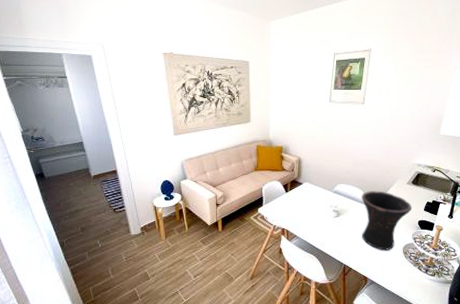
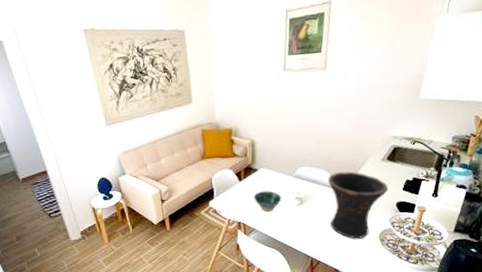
bowl: none [297,202,321,221] -> present [254,190,282,212]

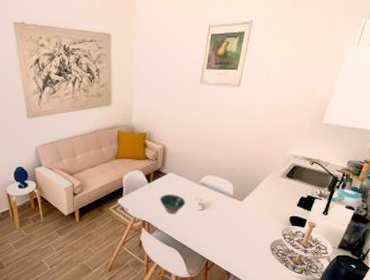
vase: present [328,171,389,239] -> none [227,184,285,246]

